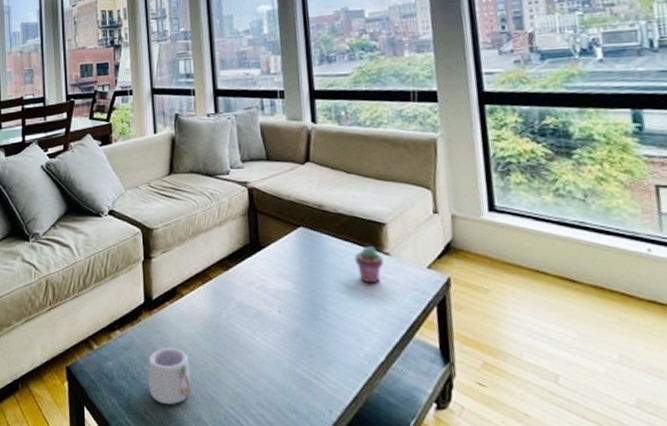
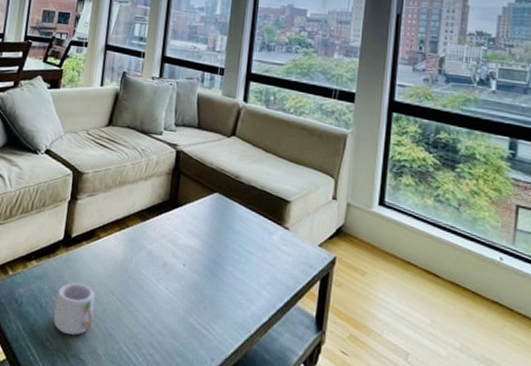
potted succulent: present [353,246,383,284] -> none [257,219,282,253]

